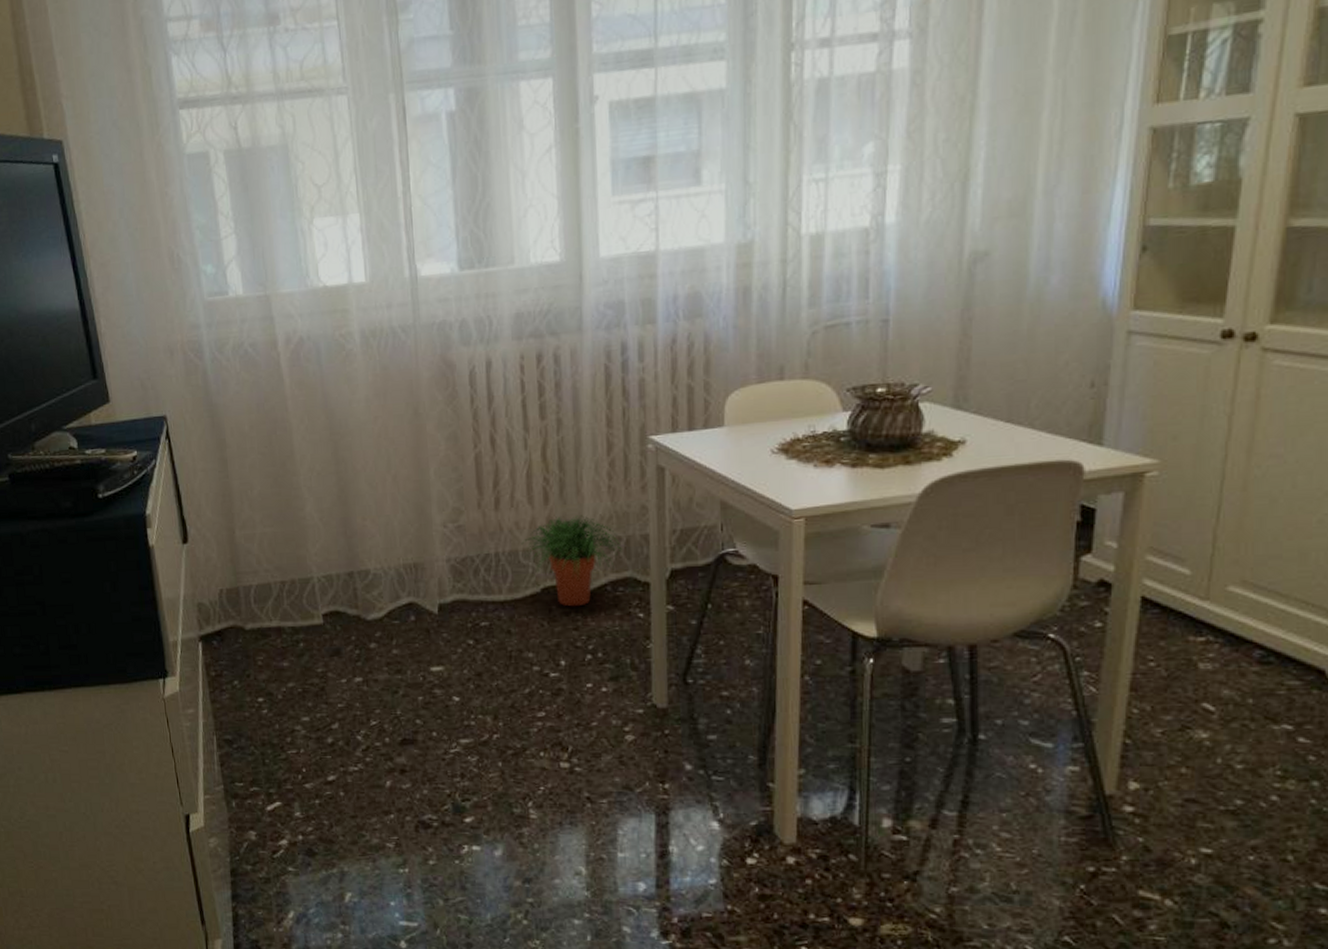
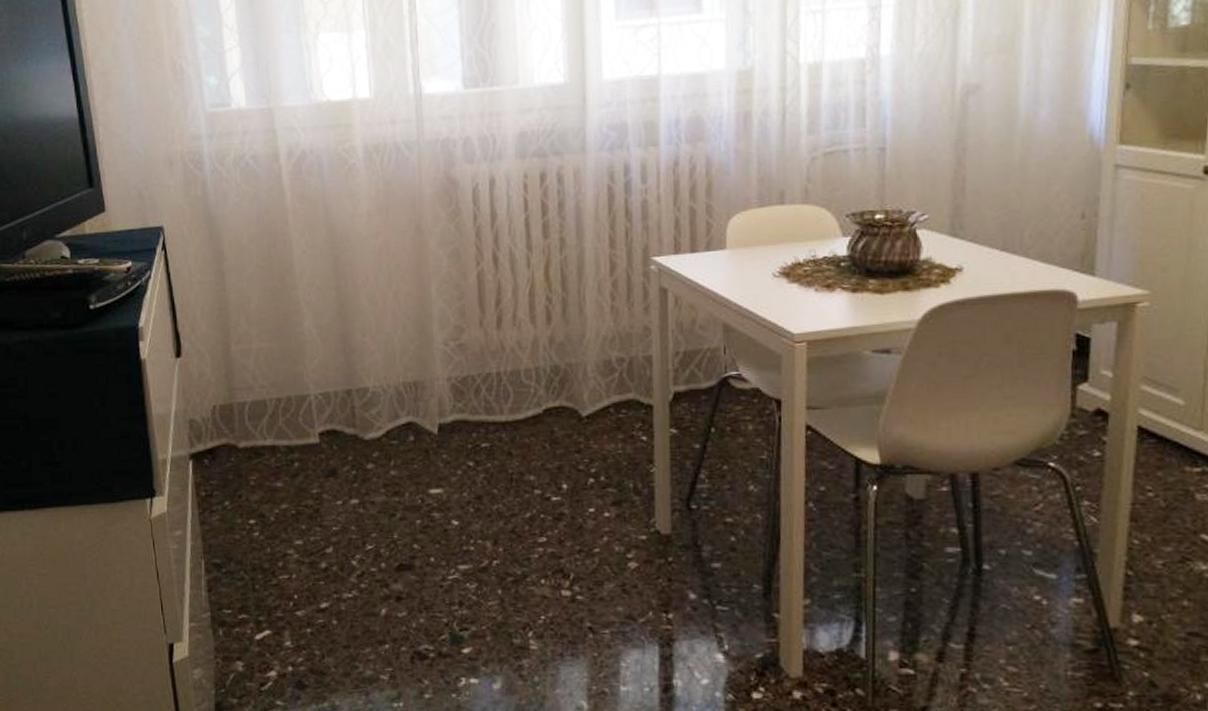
potted plant: present [521,515,622,607] -> none [523,335,625,429]

